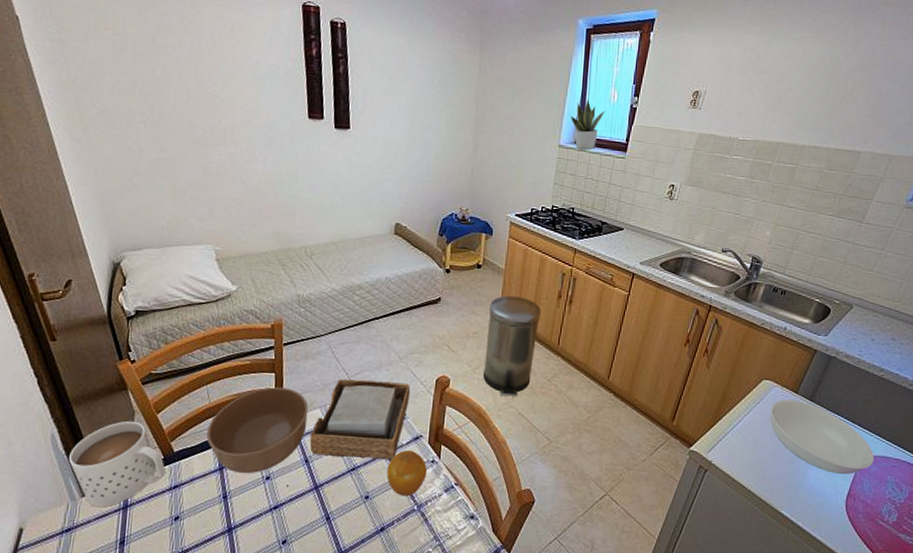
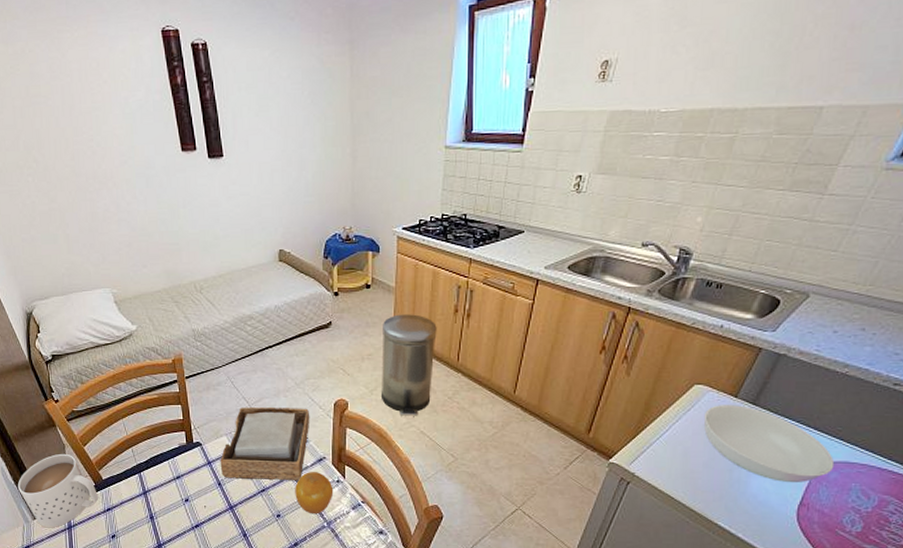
bowl: present [206,387,308,474] -> none [128,418,216,497]
potted plant: present [571,98,606,151] -> none [457,88,497,149]

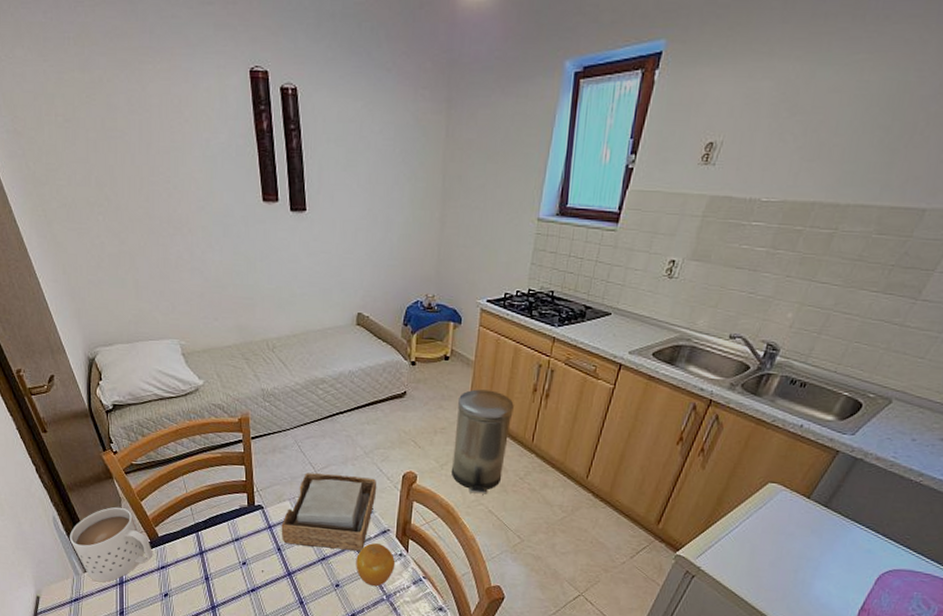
bowl: present [703,405,835,482] -> none [773,505,900,588]

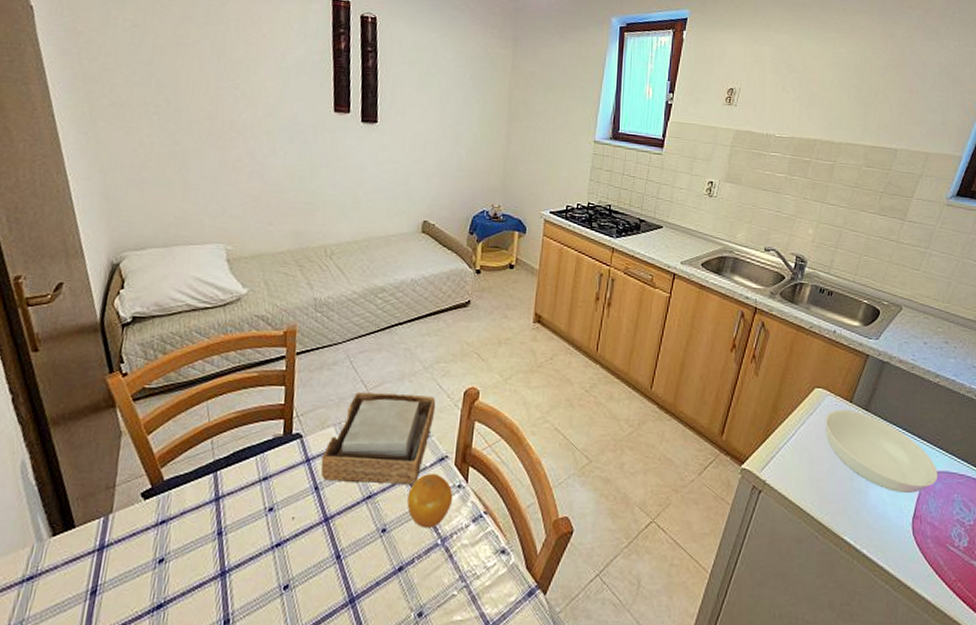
mug: present [69,507,154,583] -> none [38,443,154,550]
pedal bin: present [452,389,514,494] -> none [516,298,578,410]
bowl: none [773,505,900,588] -> present [824,409,938,493]

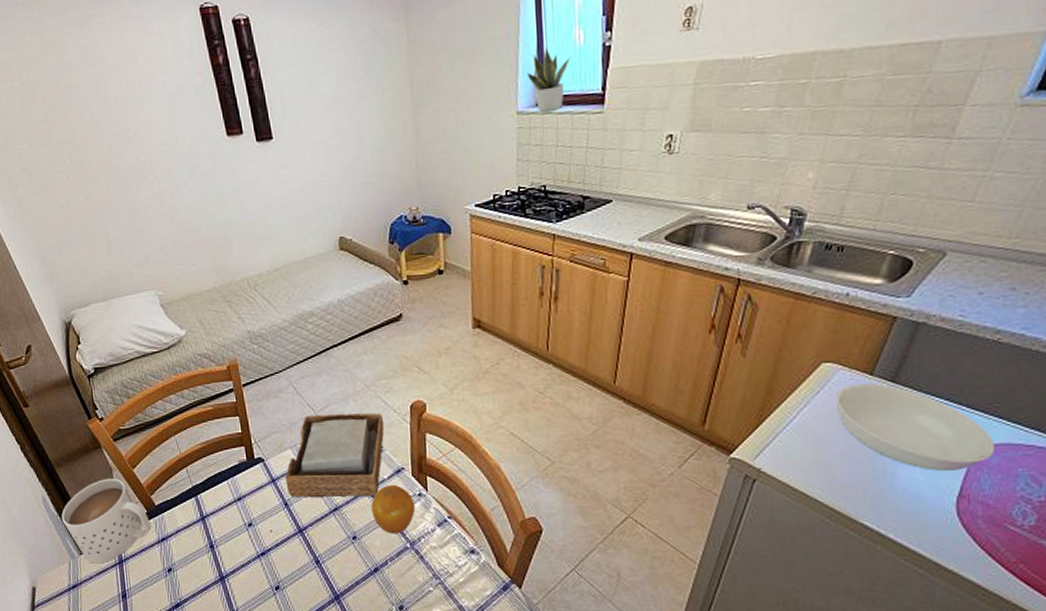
mug: none [38,443,154,550] -> present [61,478,152,564]
potted plant: none [606,94,641,147] -> present [527,46,571,113]

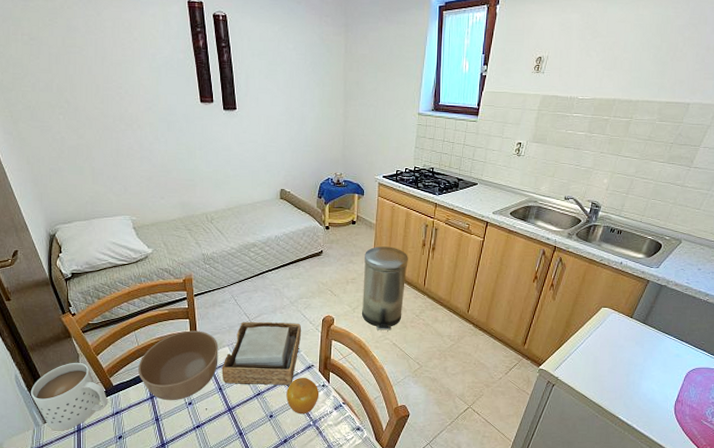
bowl: none [182,430,281,522] -> present [137,330,218,401]
pedal bin: none [459,300,522,416] -> present [362,246,408,331]
potted plant: present [527,46,571,113] -> none [428,69,459,117]
bowl: present [835,384,996,471] -> none [608,324,700,384]

